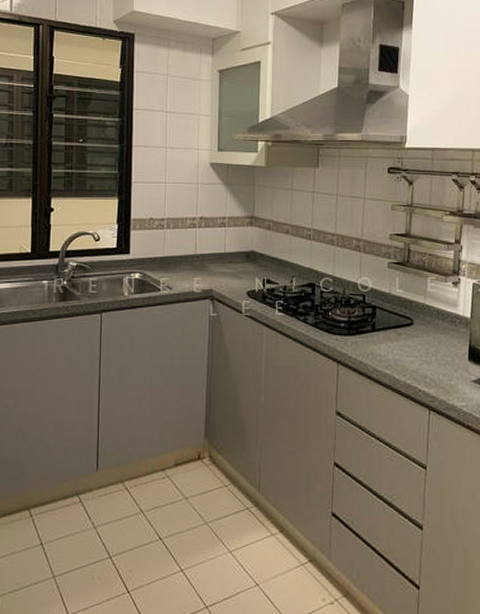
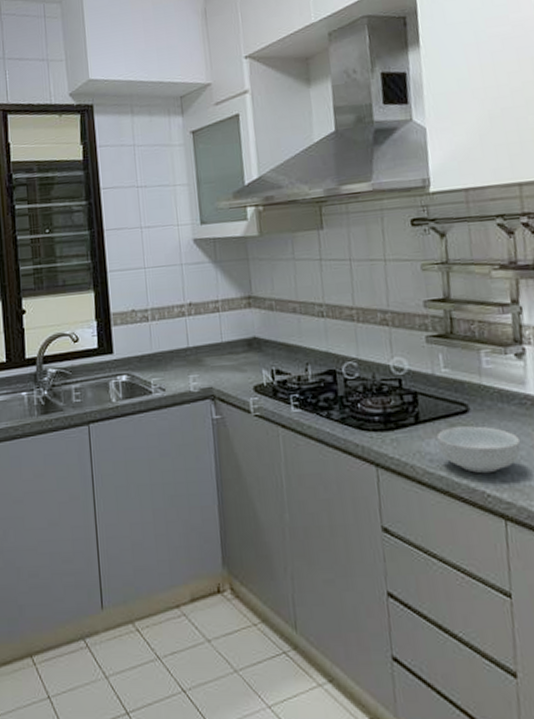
cereal bowl: none [386,336,448,374] -> present [436,426,521,474]

